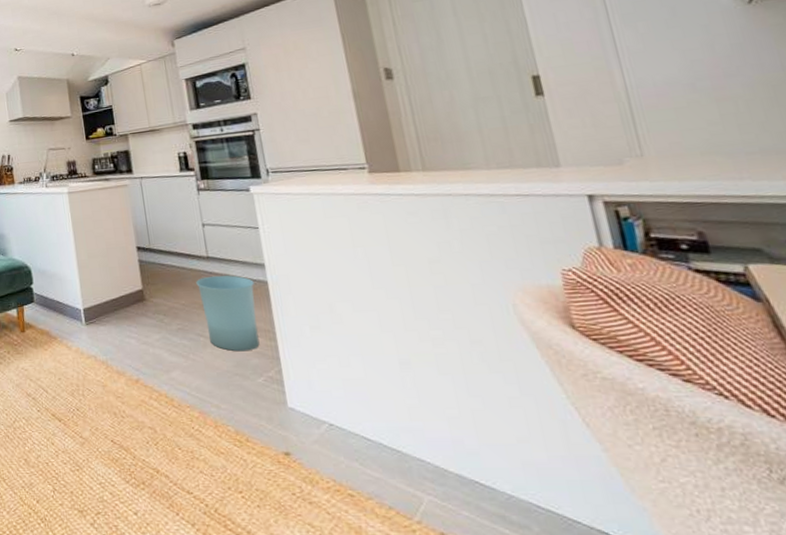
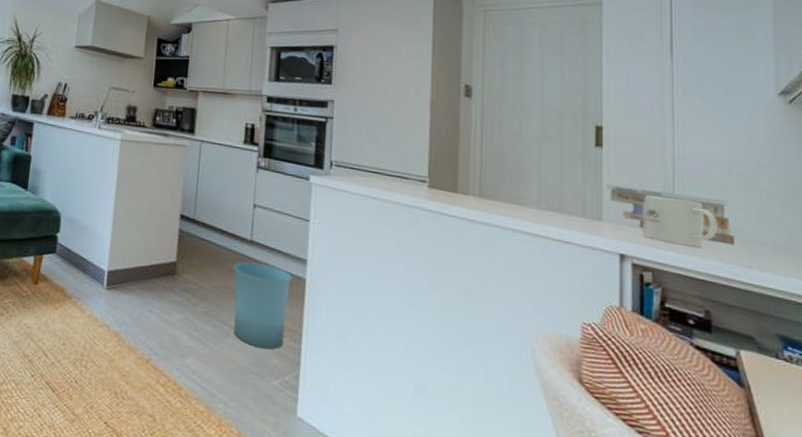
books: none [557,118,717,166] -> present [607,184,734,246]
mug: none [602,125,693,174] -> present [642,194,717,247]

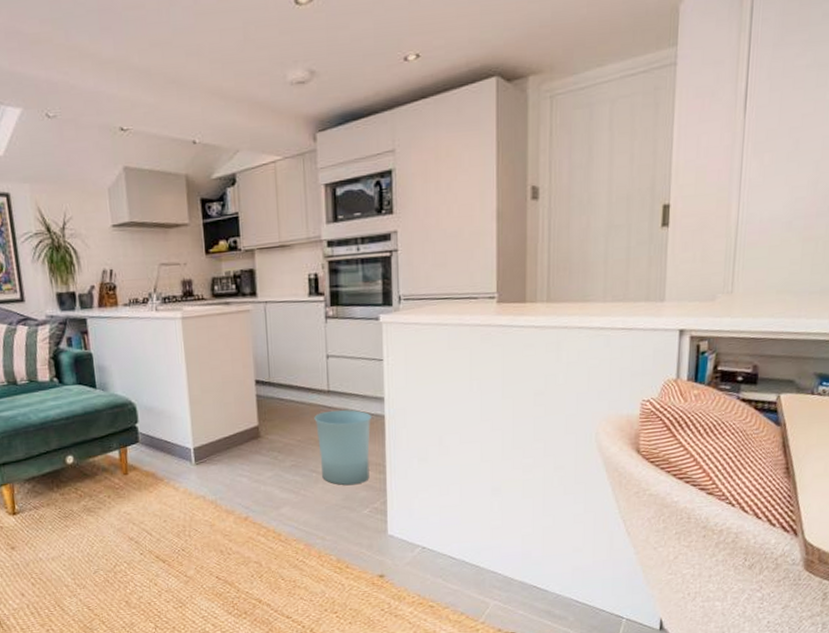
books: present [607,184,734,246] -> none [671,257,787,301]
mug: present [642,194,717,247] -> none [702,263,773,310]

